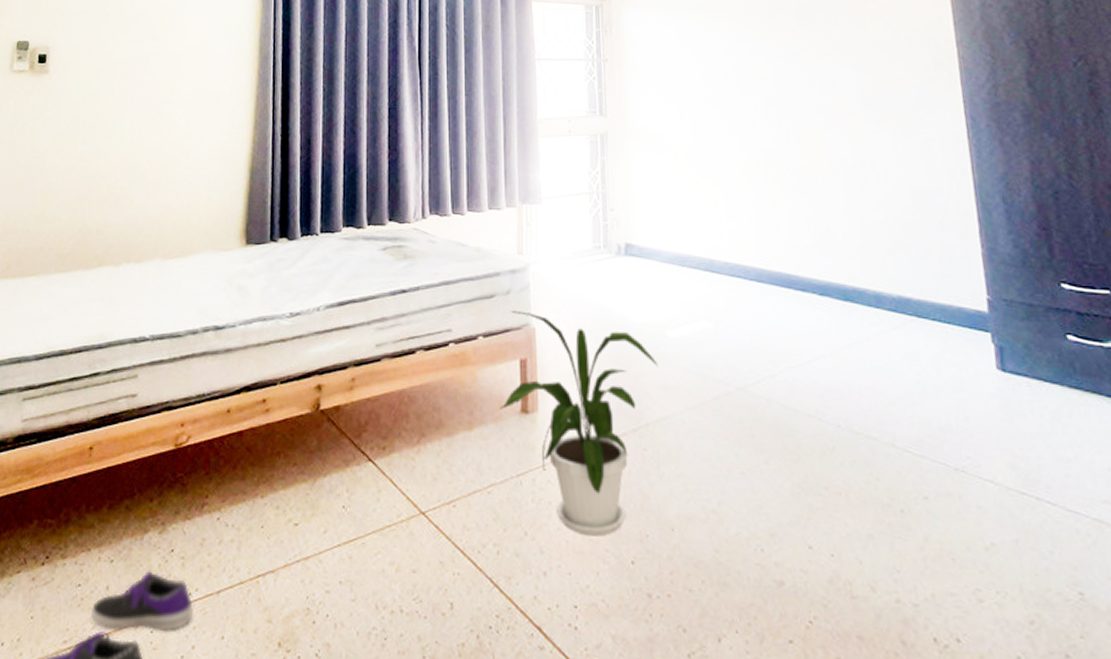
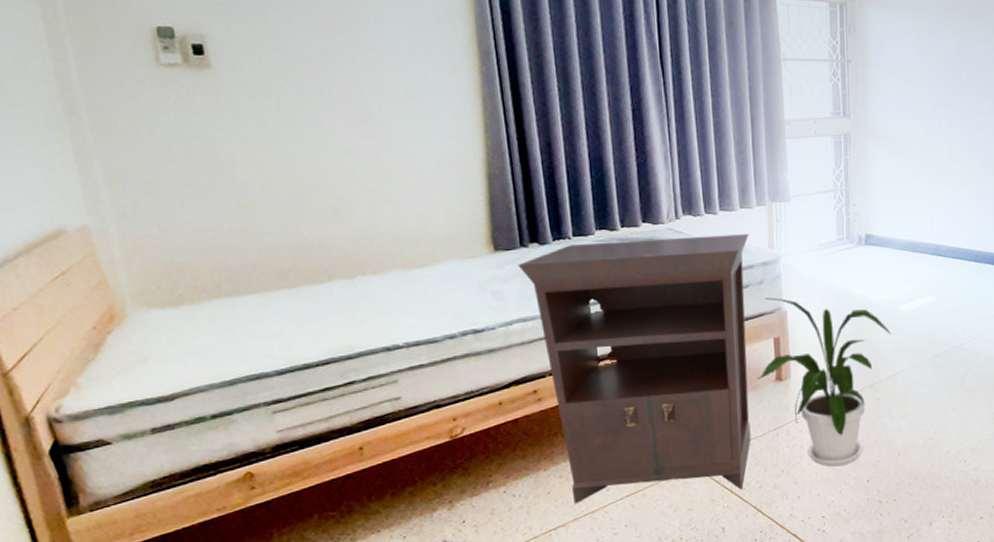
nightstand: none [265,237,497,553] -> present [517,234,751,504]

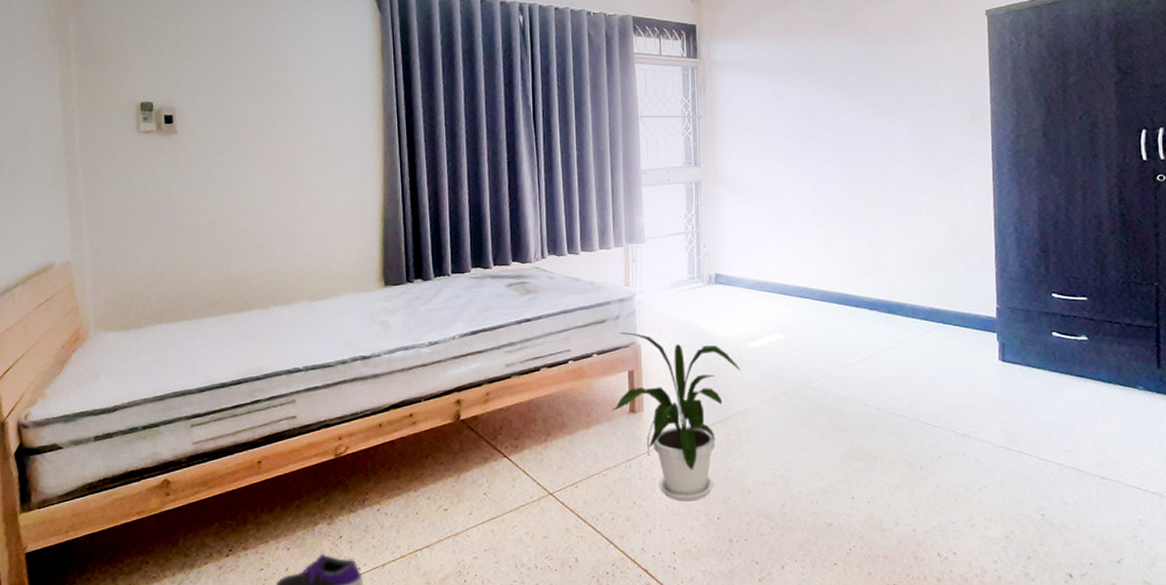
nightstand: present [517,234,751,504] -> none [403,272,607,526]

